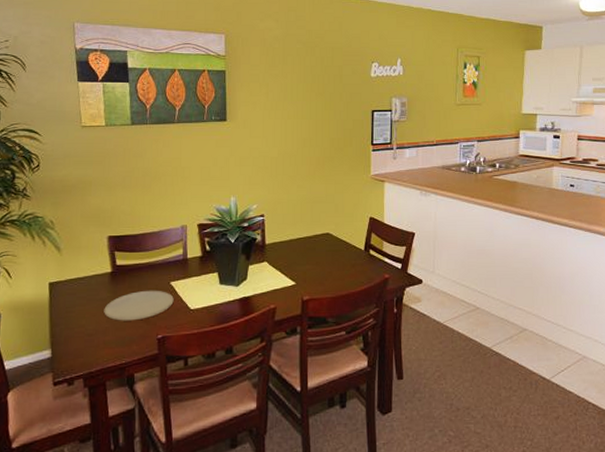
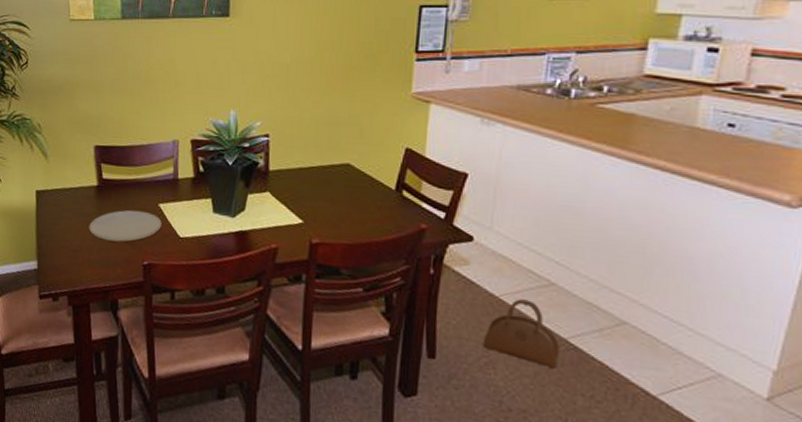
handbag: none [435,322,487,372] -> present [483,299,560,369]

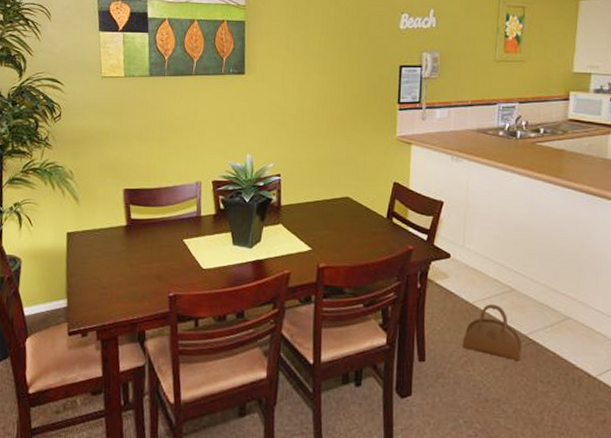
plate: present [89,210,162,242] -> none [118,246,186,277]

